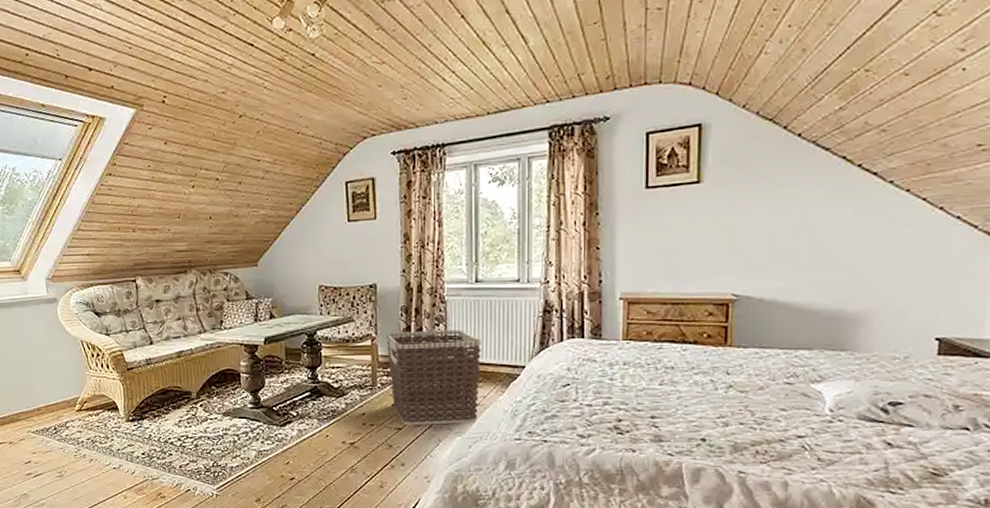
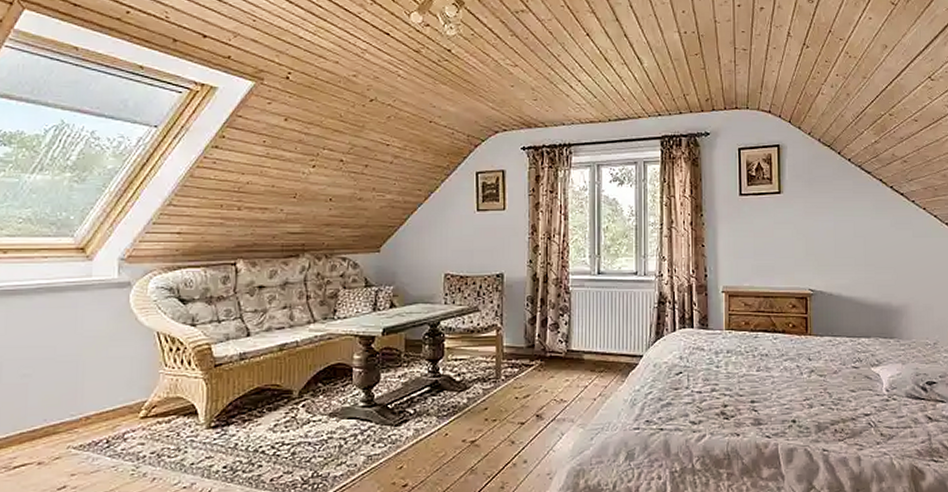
clothes hamper: present [387,330,481,426] -> none [512,320,602,420]

